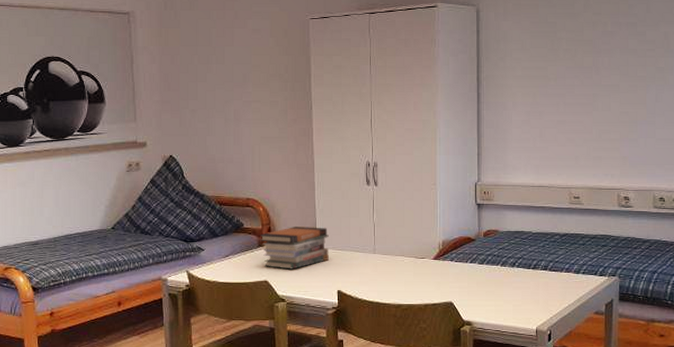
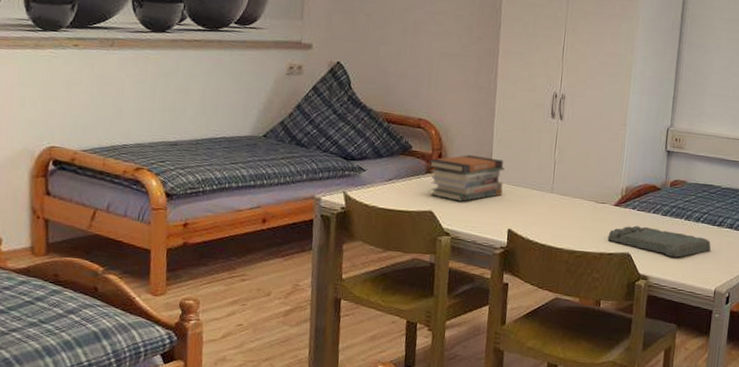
tablet: none [430,276,528,302] -> present [607,225,711,258]

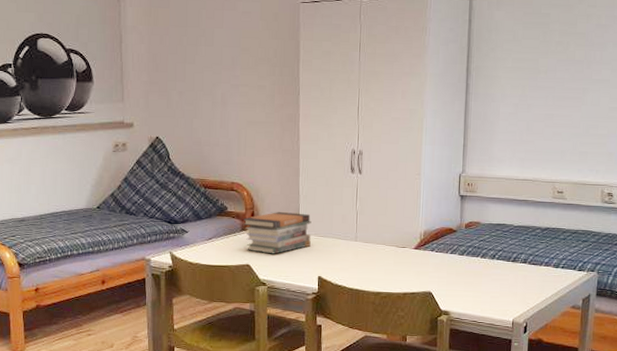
tablet: present [607,225,711,258] -> none [409,266,507,293]

